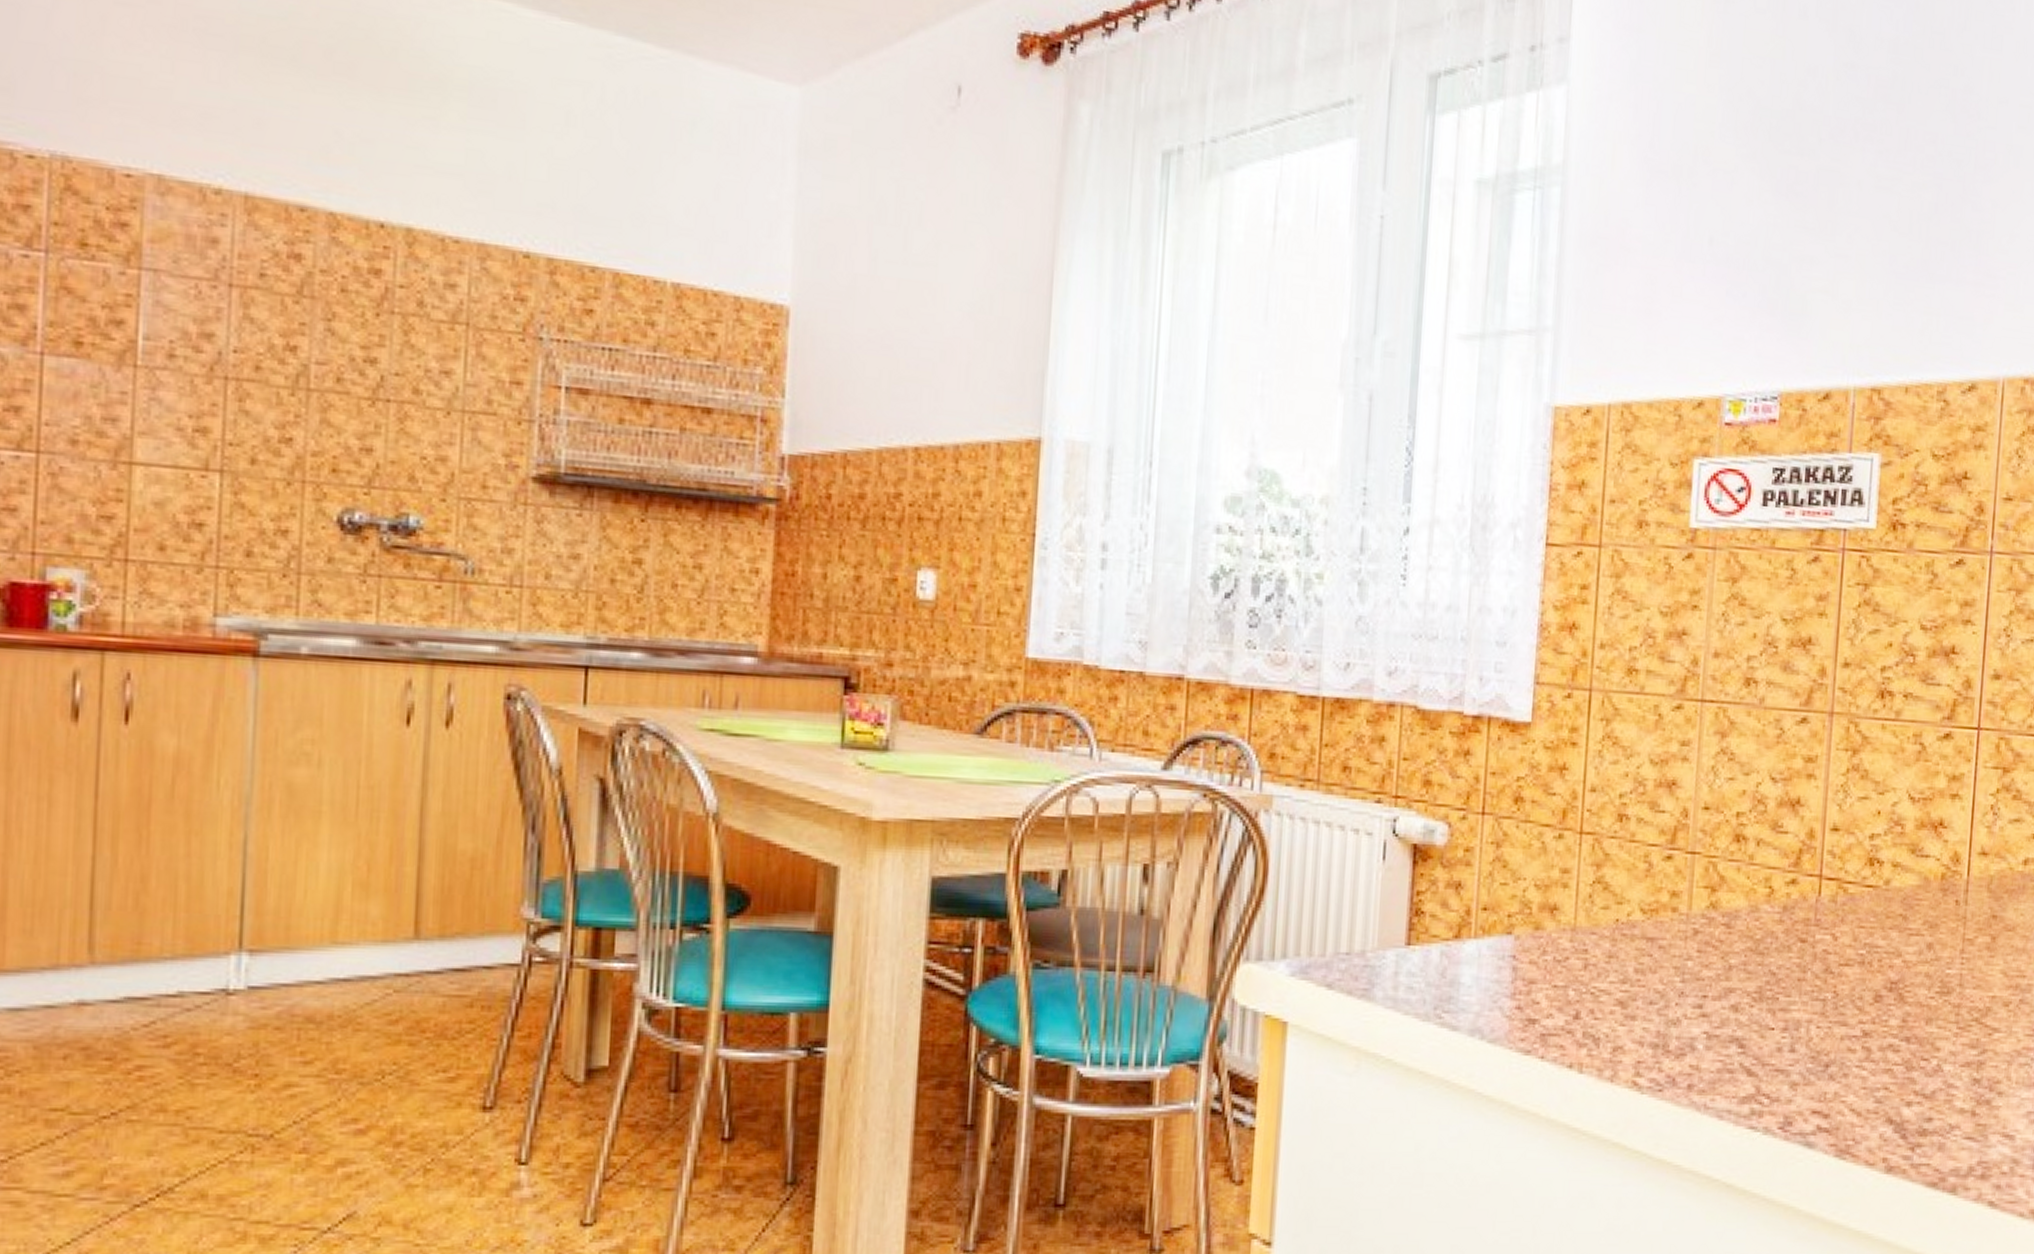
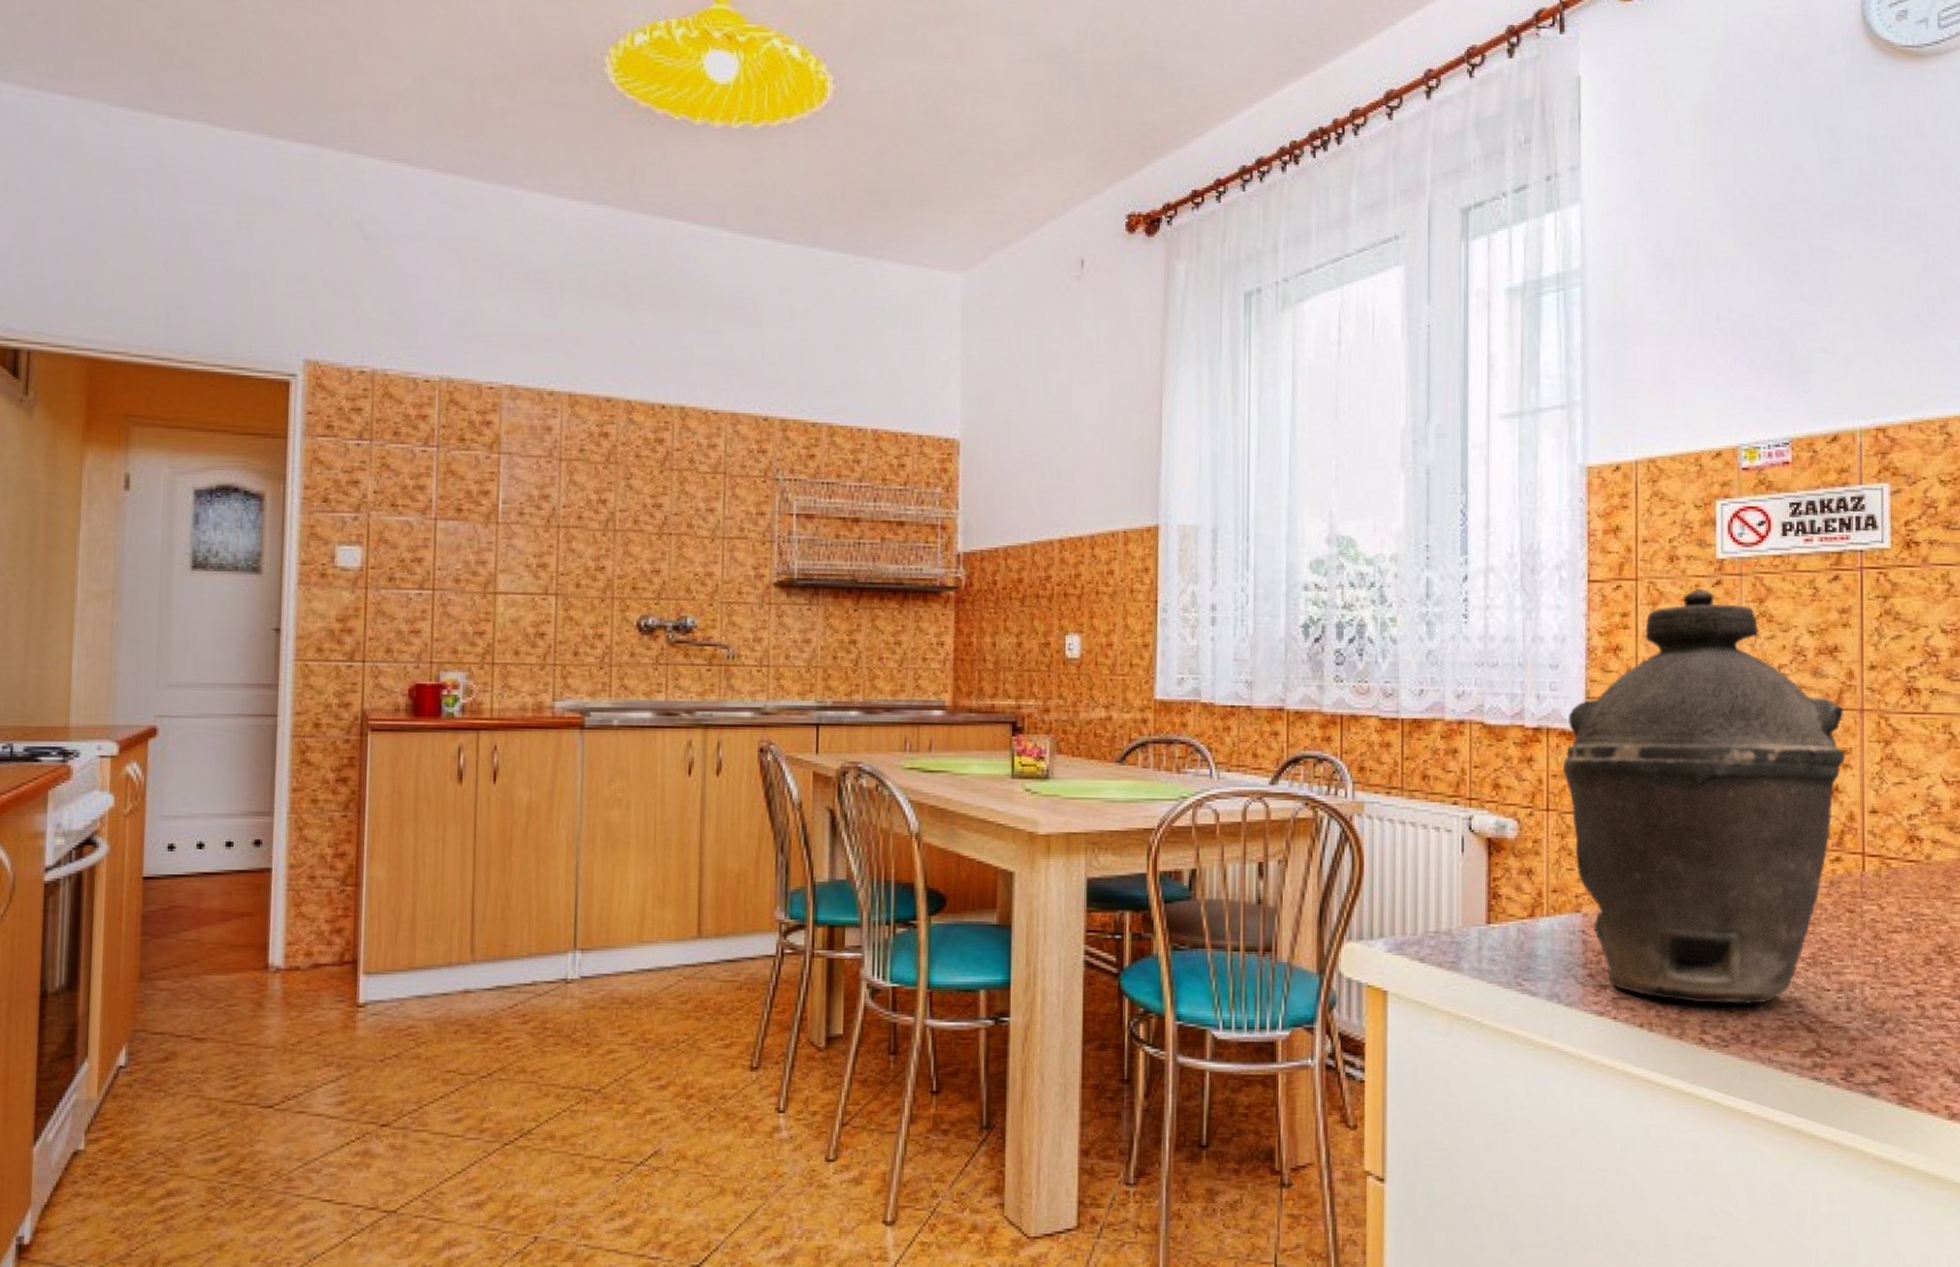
kettle: none [1503,561,1812,1043] -> present [1562,588,1846,1004]

